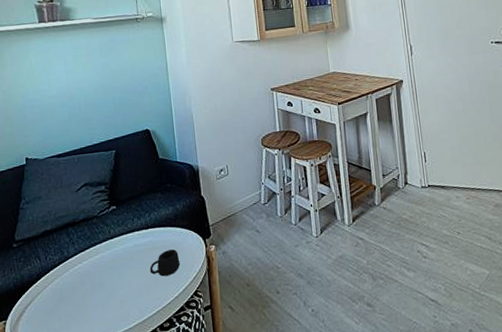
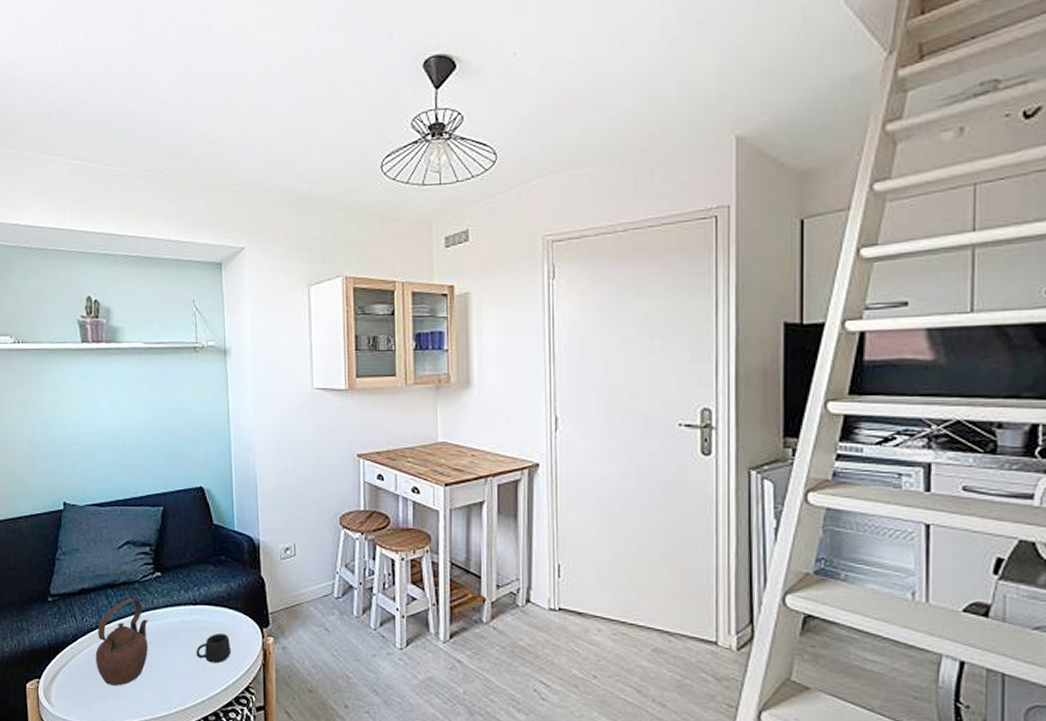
teapot: none [59,232,107,314] -> present [95,598,148,686]

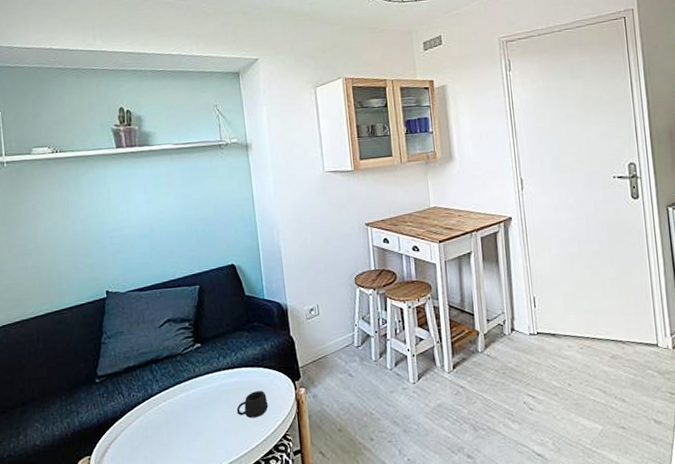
teapot: present [95,598,148,686] -> none [143,370,193,452]

